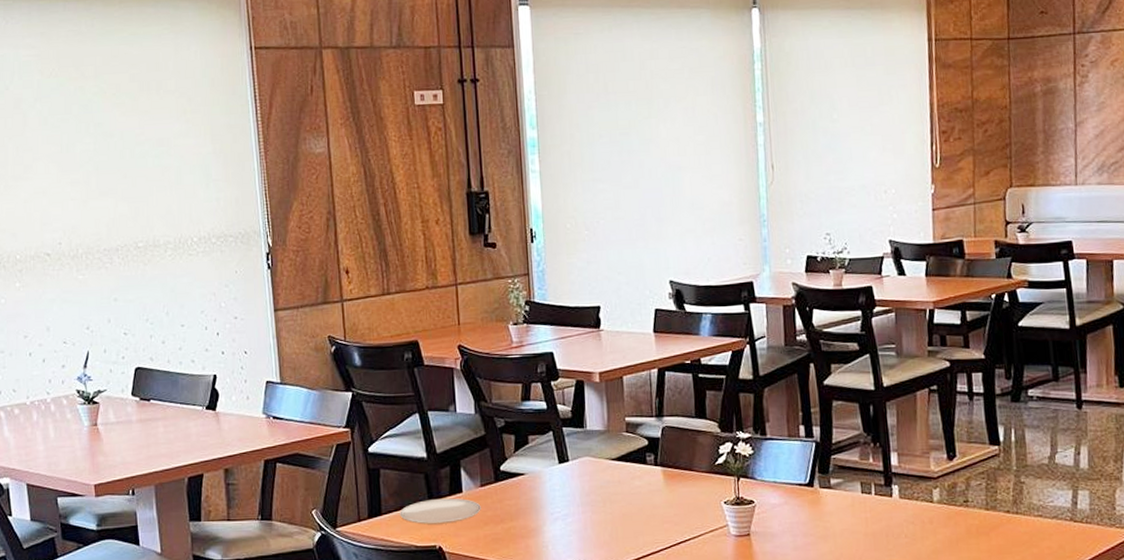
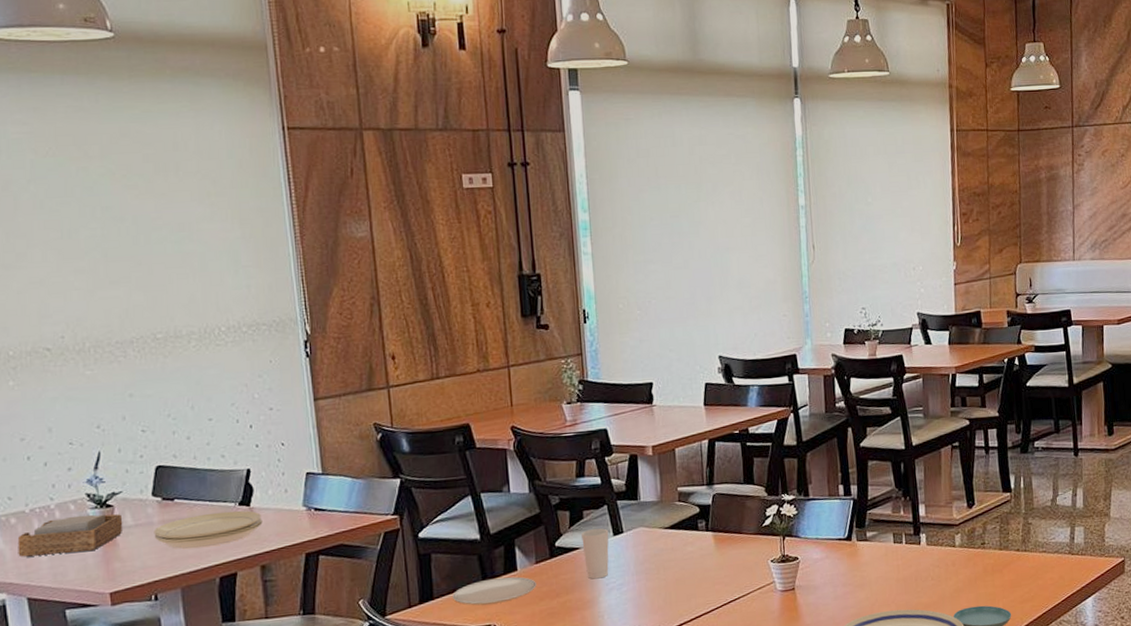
napkin holder: none [20,409,107,446] -> present [17,514,123,557]
plate: none [132,414,227,448] -> present [153,510,263,549]
cup: none [526,455,554,507] -> present [581,528,609,579]

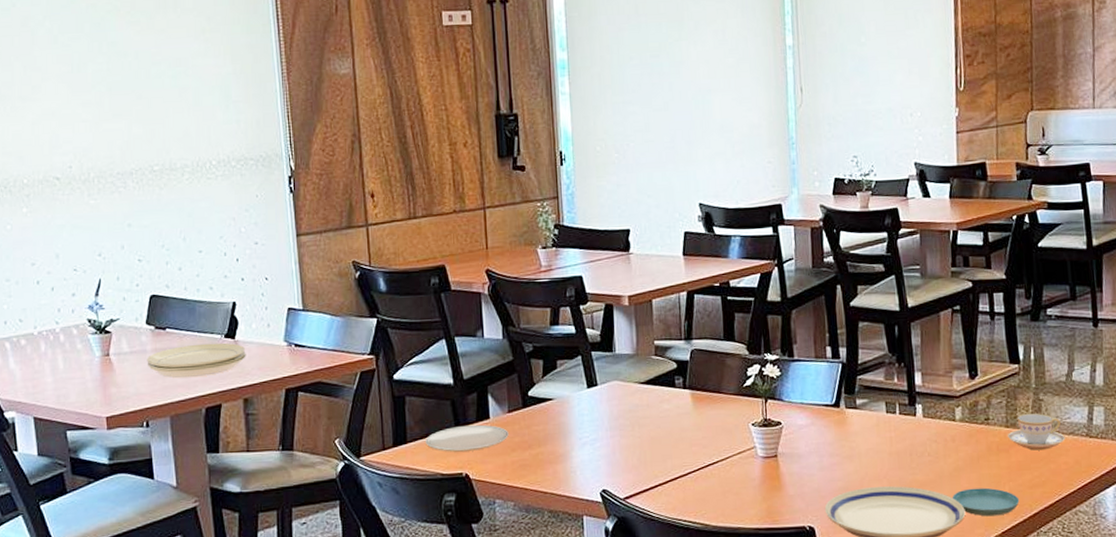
napkin holder: present [17,514,123,557] -> none [26,339,120,378]
cup: present [581,528,609,579] -> none [555,380,583,433]
teacup: none [1001,535,1051,569] -> present [1008,413,1065,451]

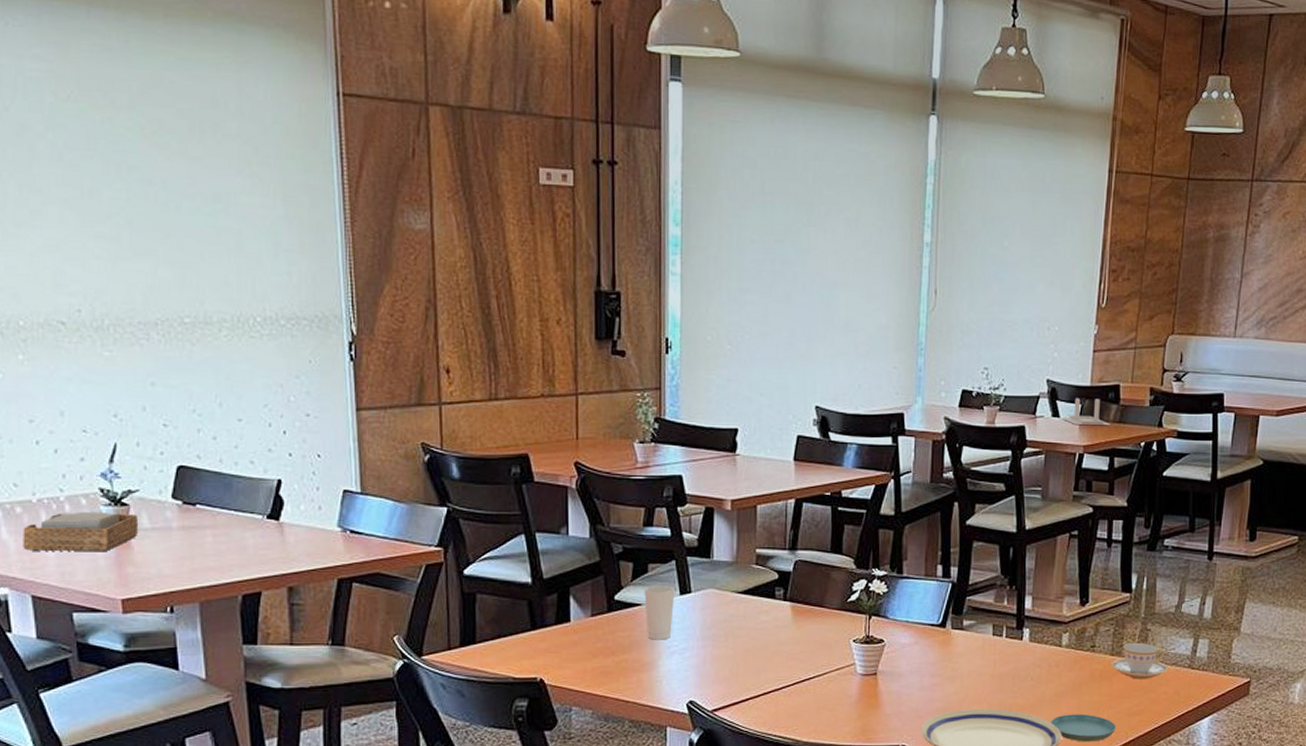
napkin holder: none [26,339,120,378] -> present [23,511,139,552]
plate: present [147,342,246,379] -> none [172,524,292,561]
plate: present [425,424,509,452] -> none [497,627,590,655]
cup: none [555,380,583,433] -> present [644,585,675,640]
napkin holder: none [933,177,981,204] -> present [1062,398,1111,426]

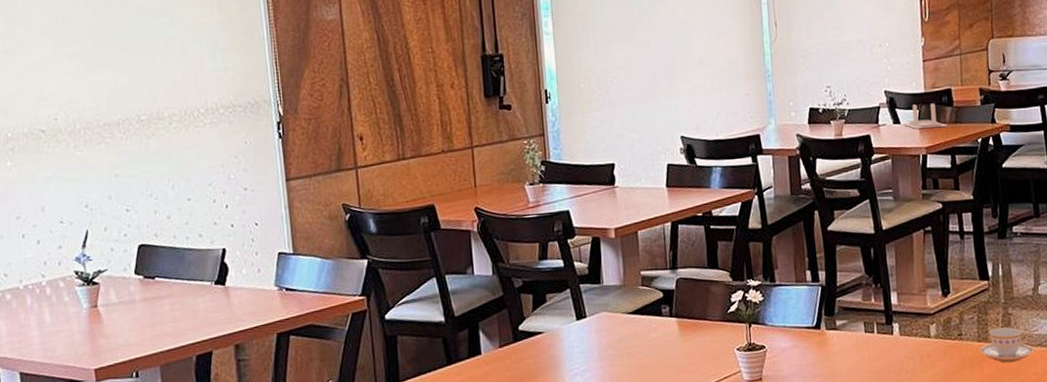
napkin holder: present [23,511,139,552] -> none [12,291,108,333]
cup: present [644,585,675,640] -> none [545,312,572,365]

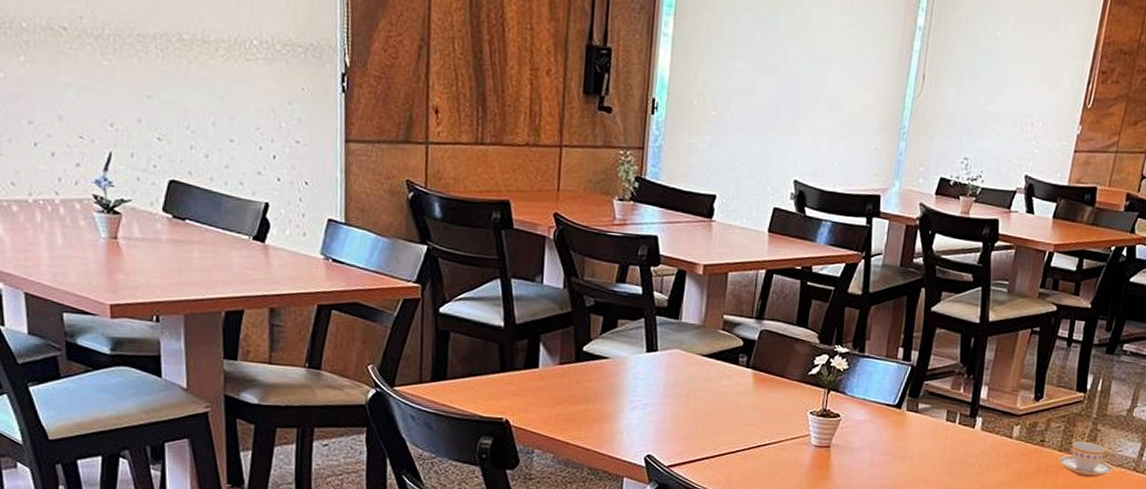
napkin holder: present [903,103,948,130] -> none [1036,196,1084,228]

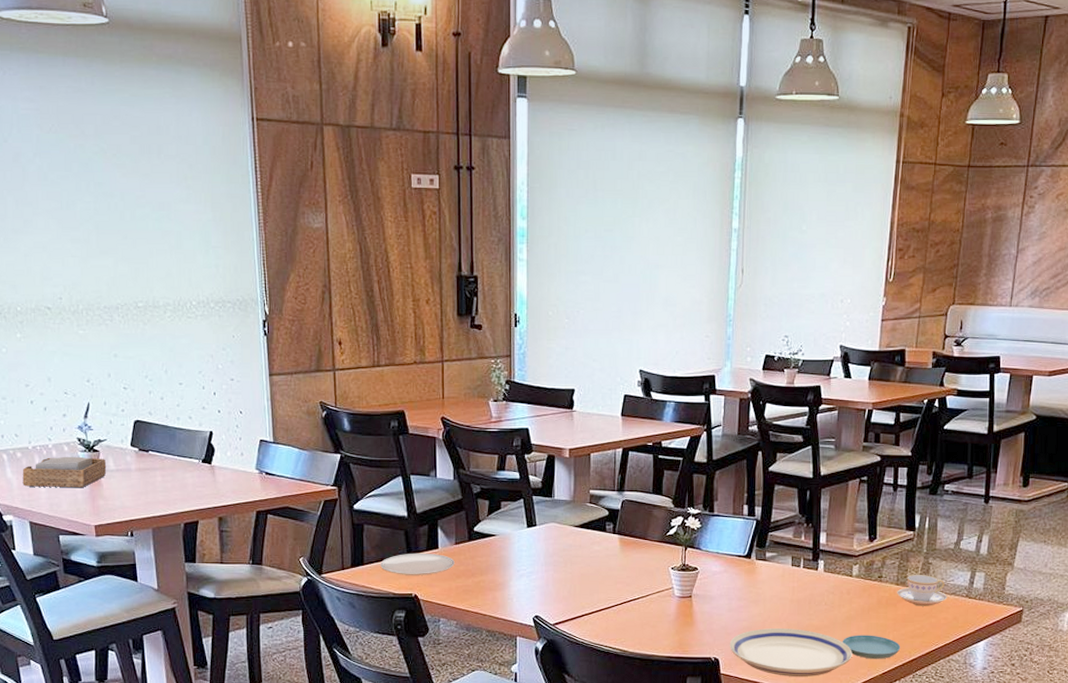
napkin holder: none [18,215,130,257] -> present [22,456,107,488]
plate: none [467,370,557,398] -> present [380,553,455,575]

